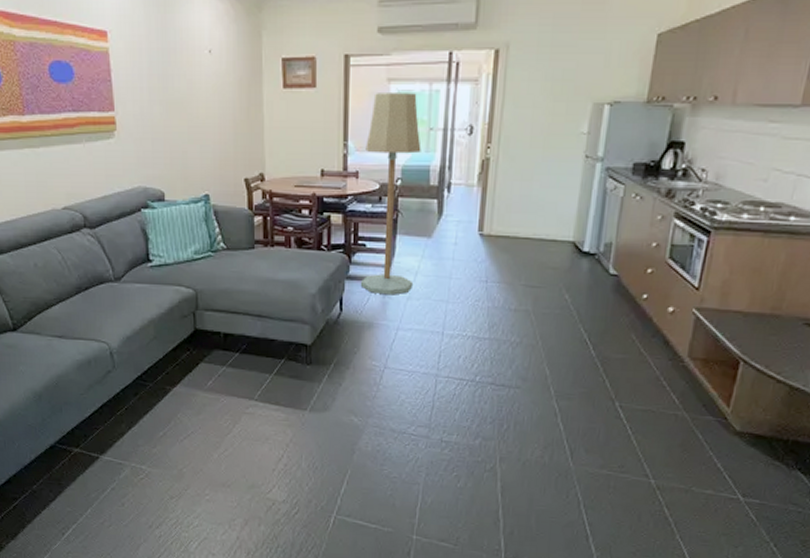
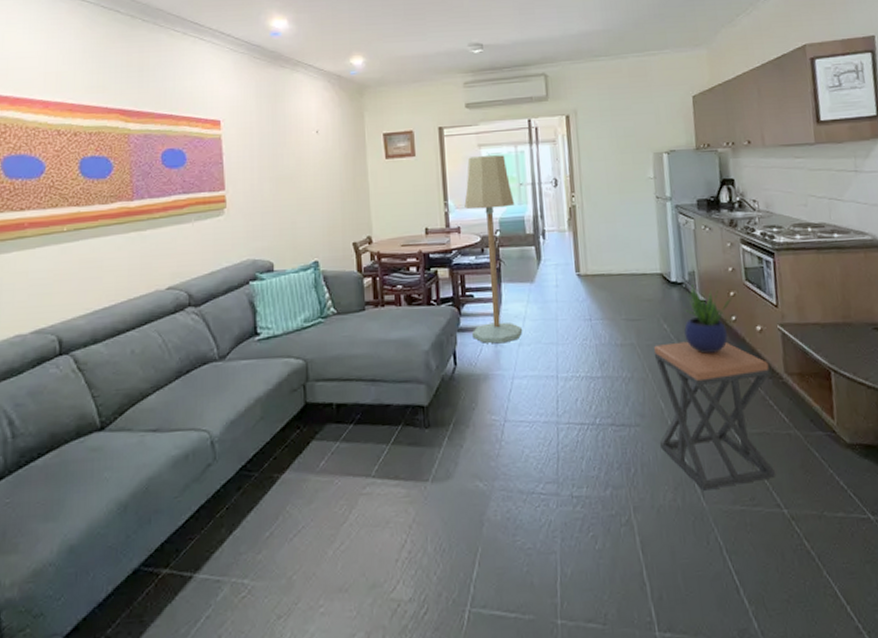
stool: none [538,313,672,453] -> present [654,341,775,491]
potted plant: none [586,255,649,329] -> present [683,283,732,354]

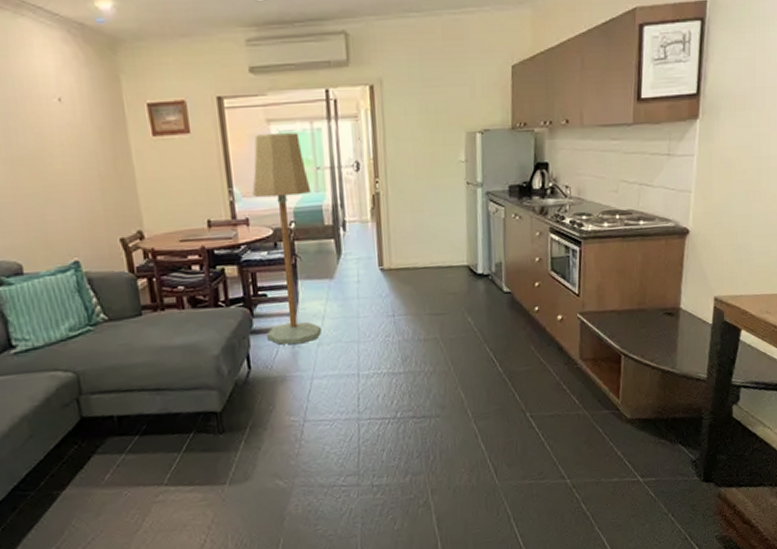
stool: present [654,341,775,491] -> none [457,332,566,470]
potted plant: present [683,283,732,354] -> none [488,275,537,344]

